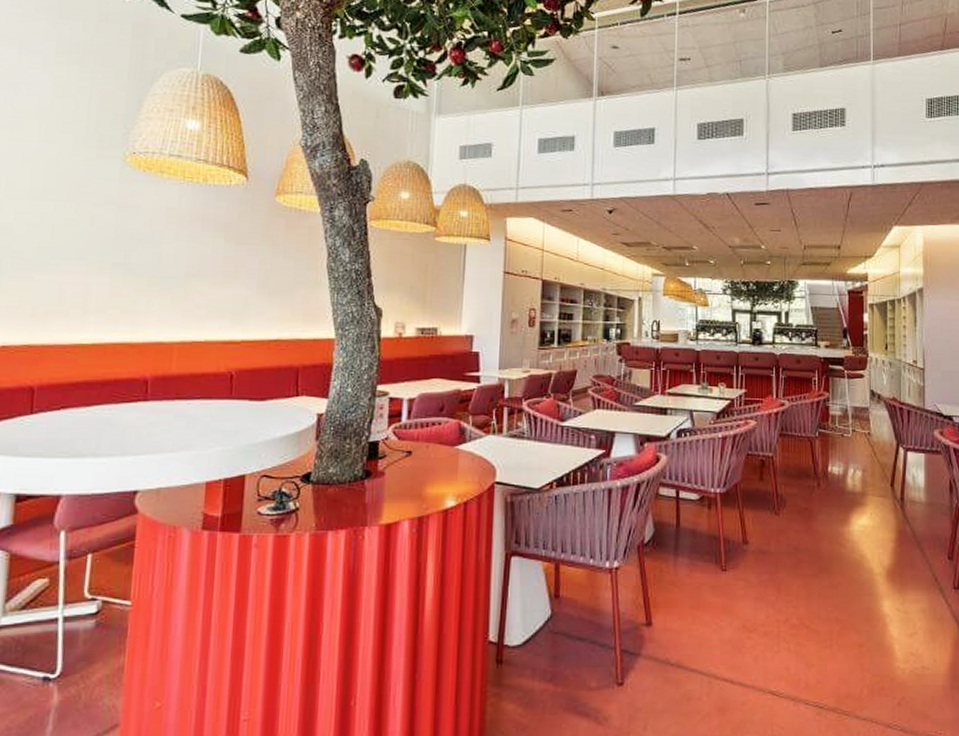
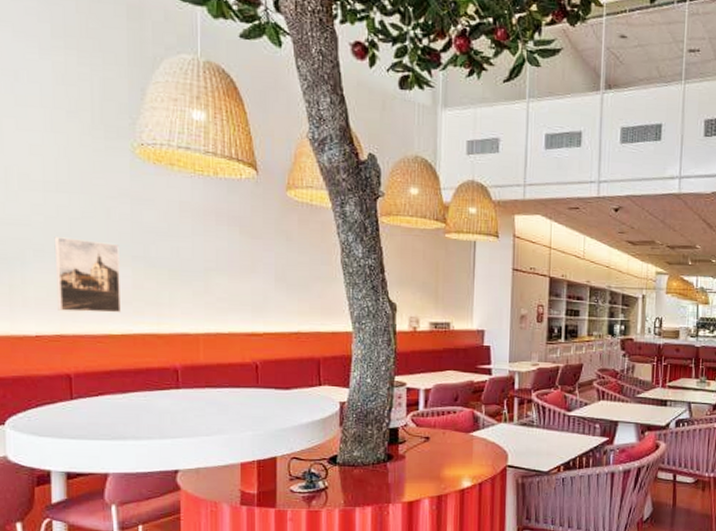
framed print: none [29,244,100,322] -> present [54,237,122,313]

